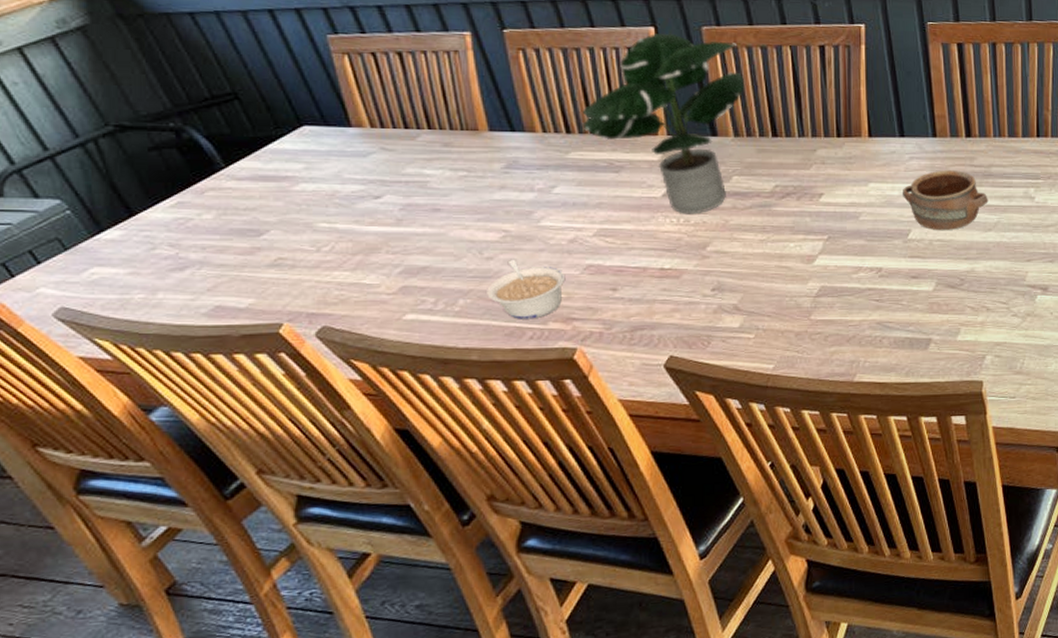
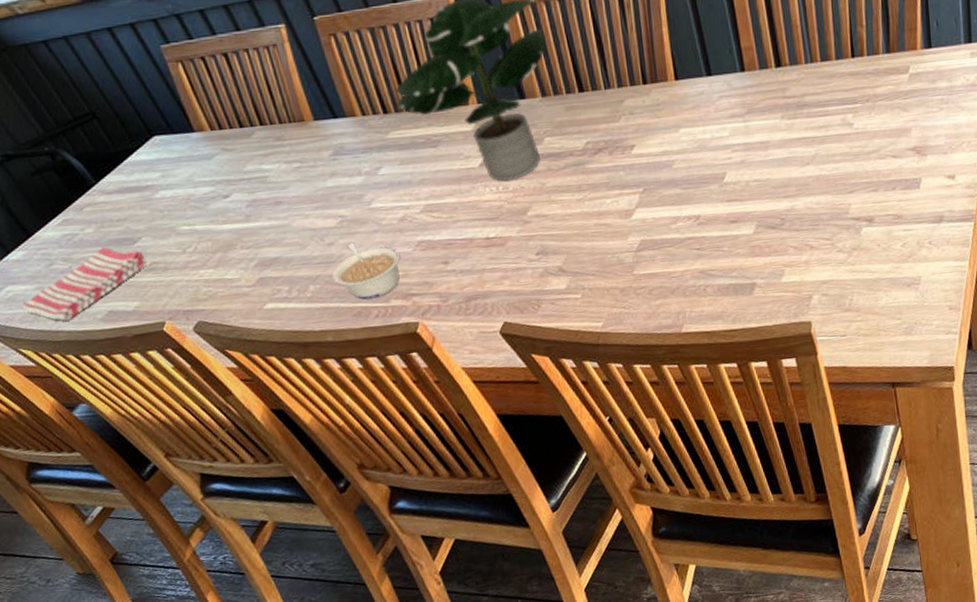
dish towel: none [107,236,271,312] -> present [22,247,146,321]
pottery: present [903,170,988,231] -> none [714,104,804,171]

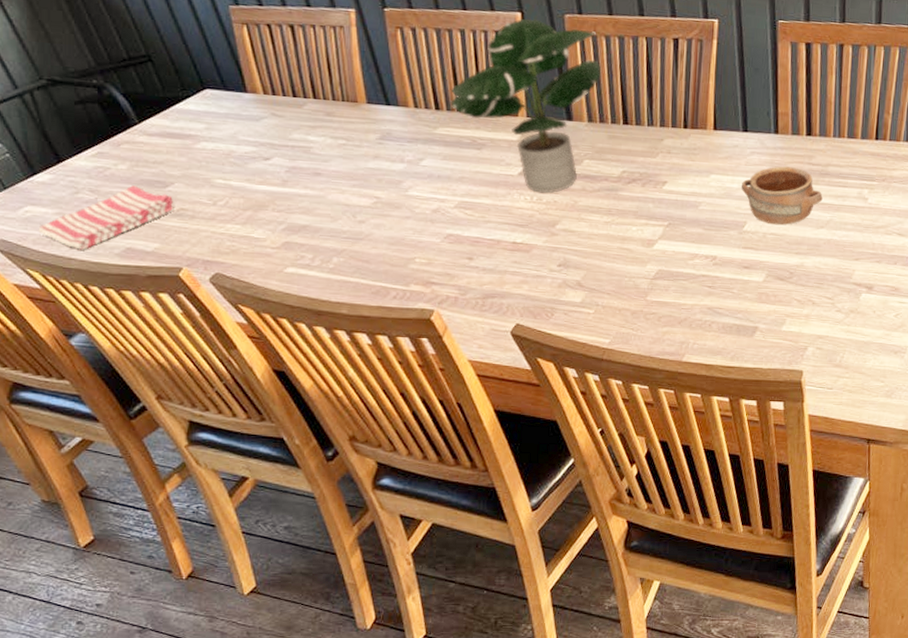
legume: present [332,242,401,300] -> none [358,223,428,280]
pottery: none [714,104,804,171] -> present [742,166,823,225]

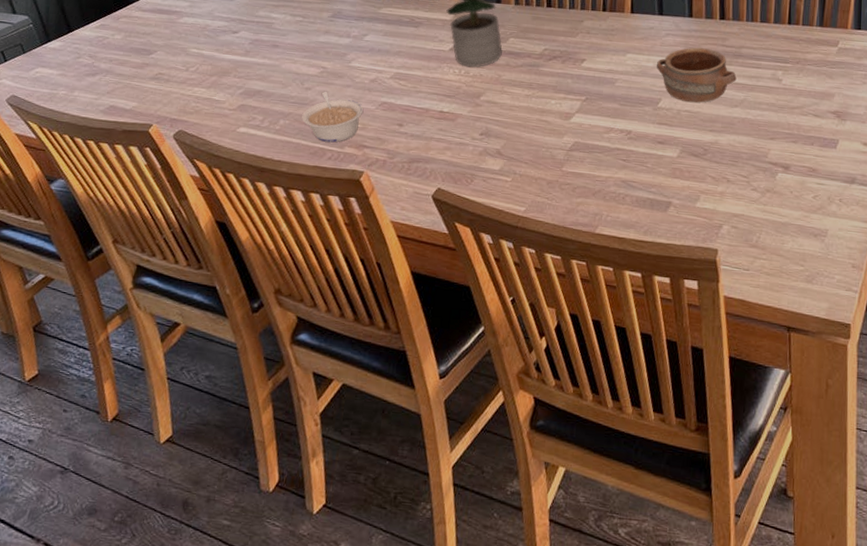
dish towel: present [38,185,174,250] -> none [42,52,155,106]
legume: none [358,223,428,280] -> present [301,91,364,143]

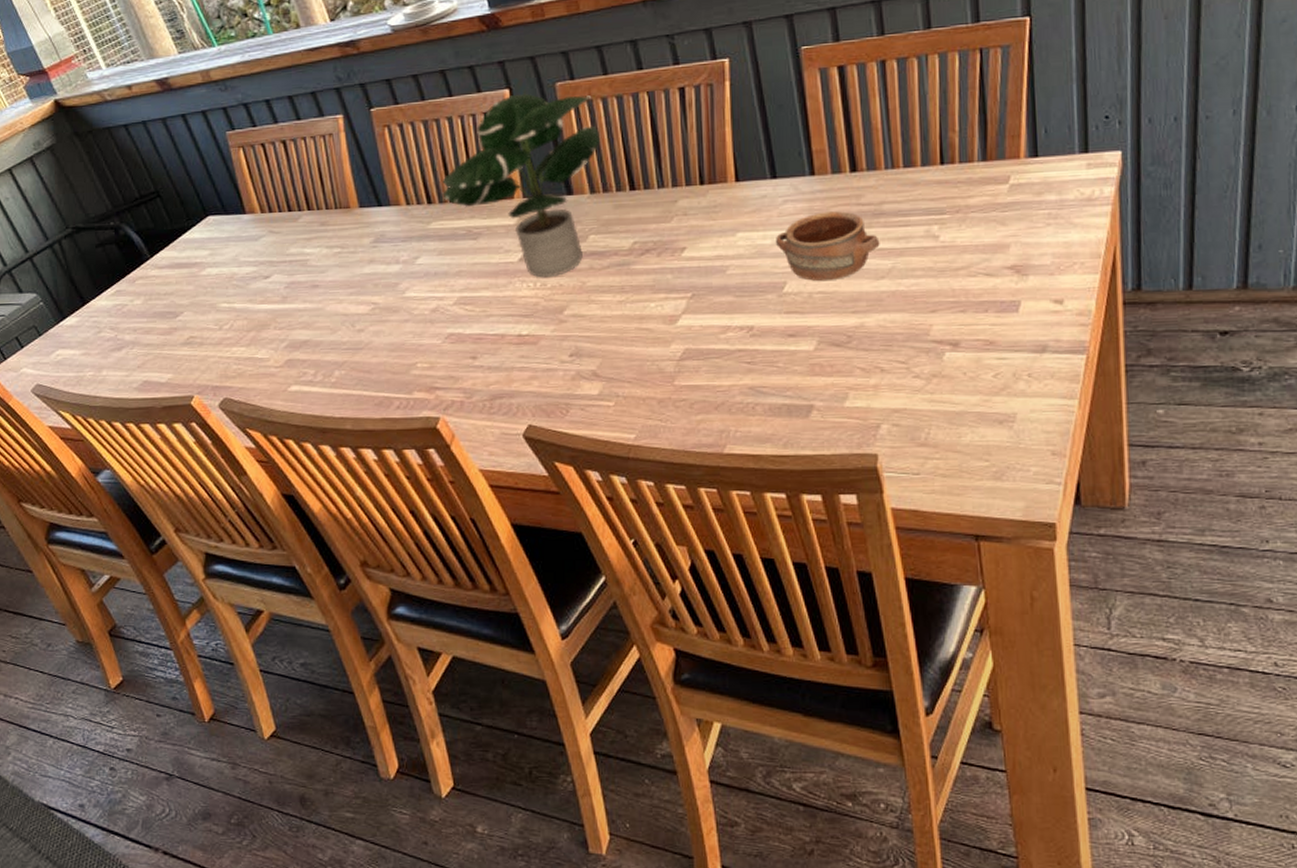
legume: present [301,91,364,143] -> none [359,330,429,389]

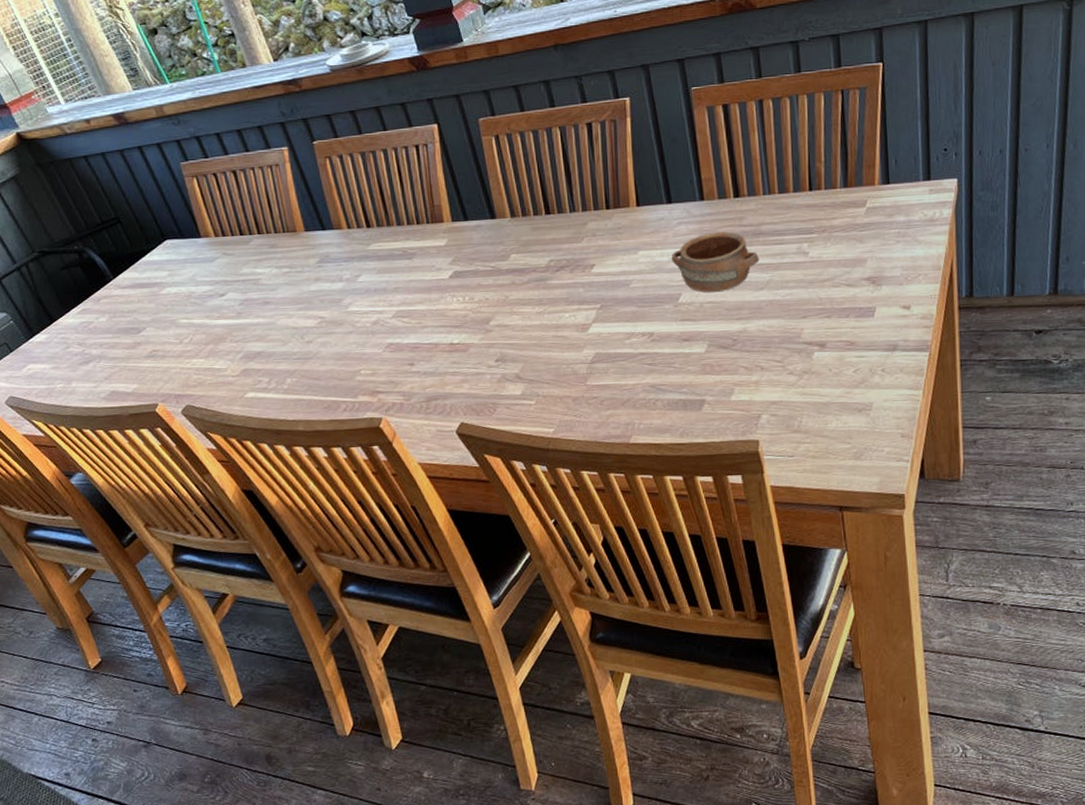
potted plant: present [442,93,601,278] -> none [379,128,519,293]

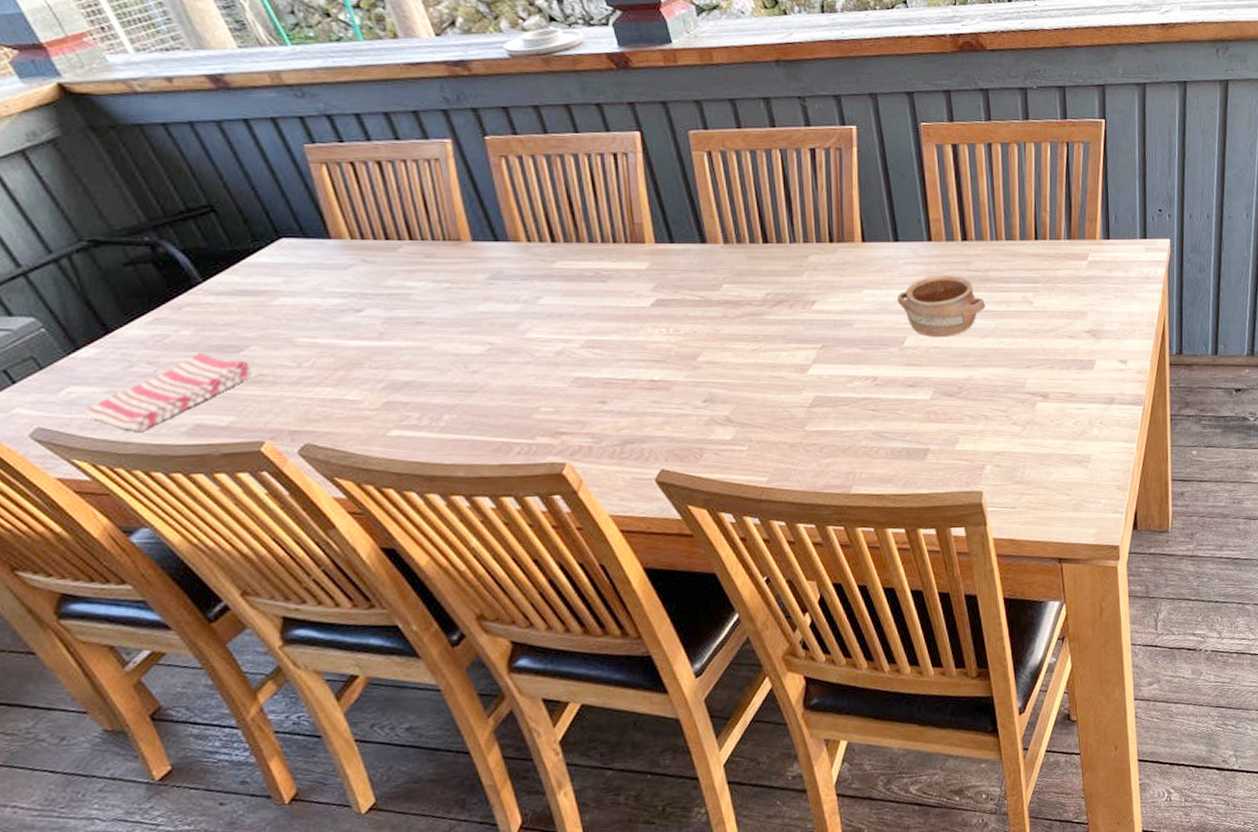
dish towel: none [39,335,147,398] -> present [84,353,251,432]

